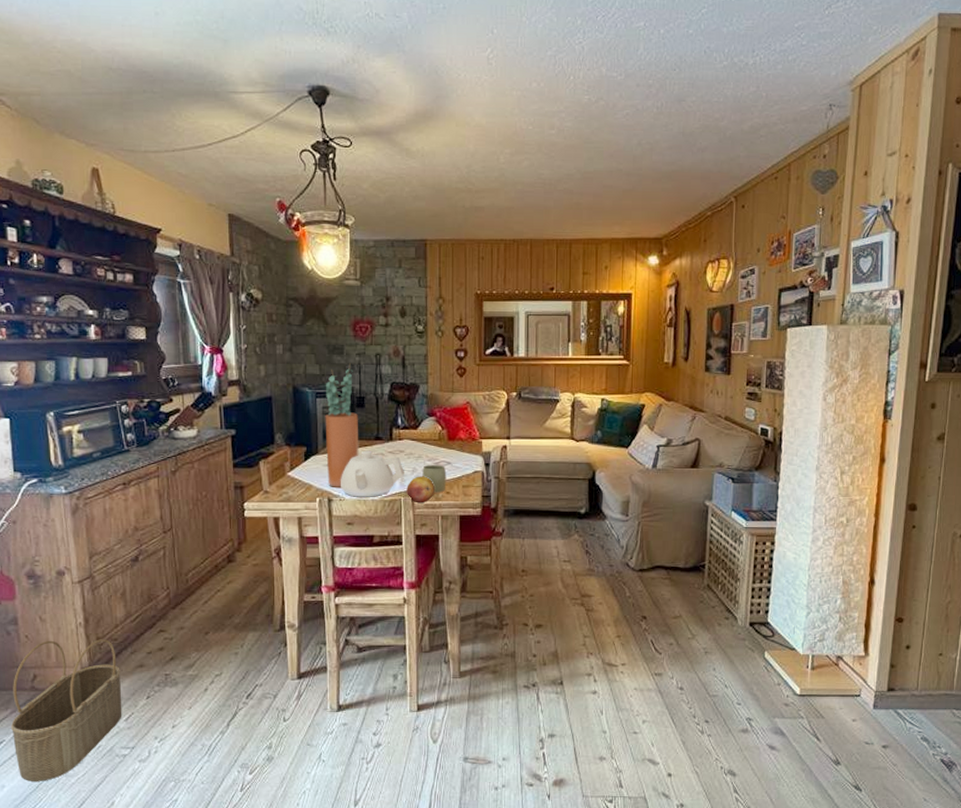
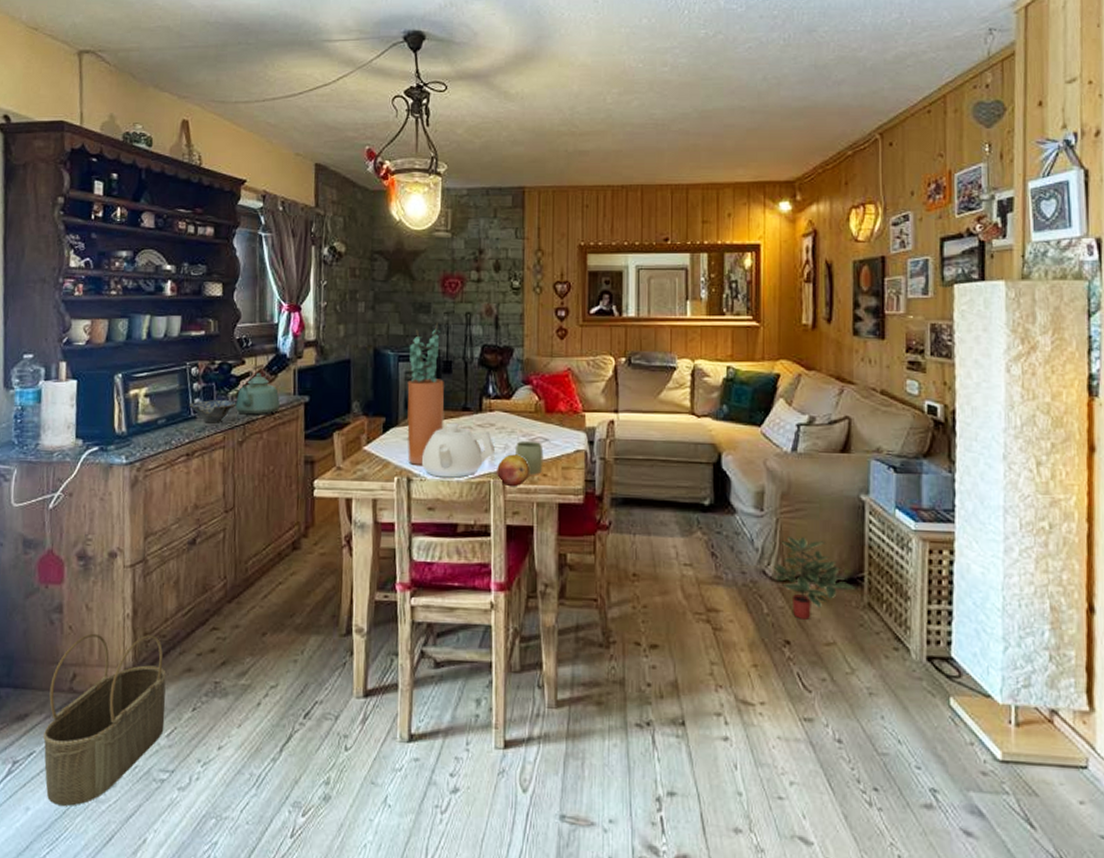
ceramic bowl: none [122,435,167,455] -> present [189,400,236,423]
kettle: none [166,401,208,447] -> present [235,363,280,415]
potted plant: none [635,536,699,599] -> present [773,537,857,620]

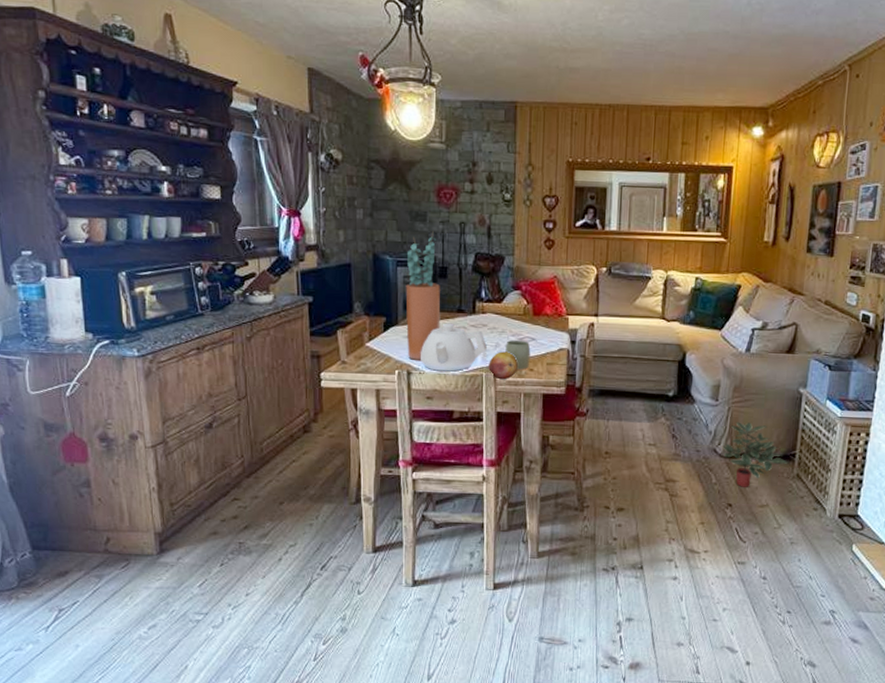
wicker basket: present [42,633,166,806] -> none [84,504,196,643]
ceramic bowl: present [189,400,236,423] -> none [196,298,242,320]
kettle: present [235,363,280,415] -> none [241,265,284,314]

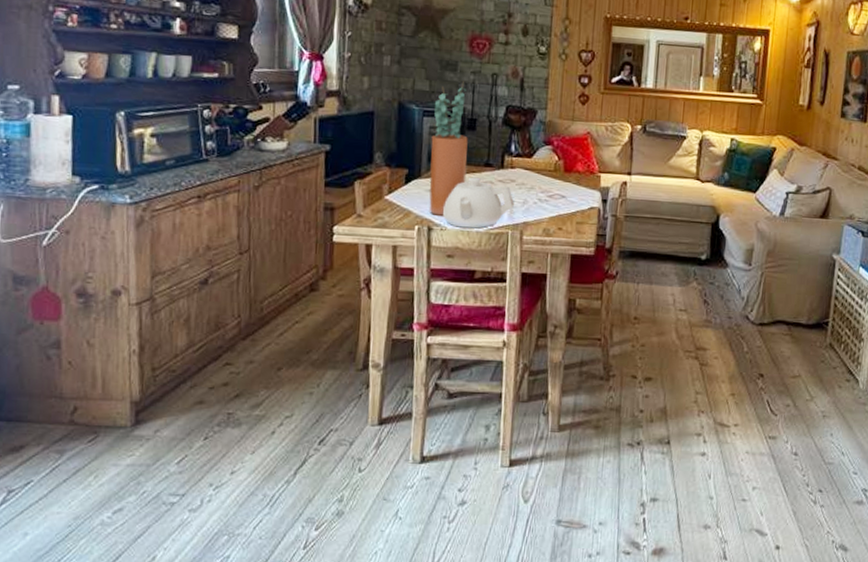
fruit: present [488,351,518,380] -> none [515,208,546,239]
mug: present [505,339,531,371] -> none [533,196,560,230]
potted plant: present [723,422,789,487] -> none [755,288,822,357]

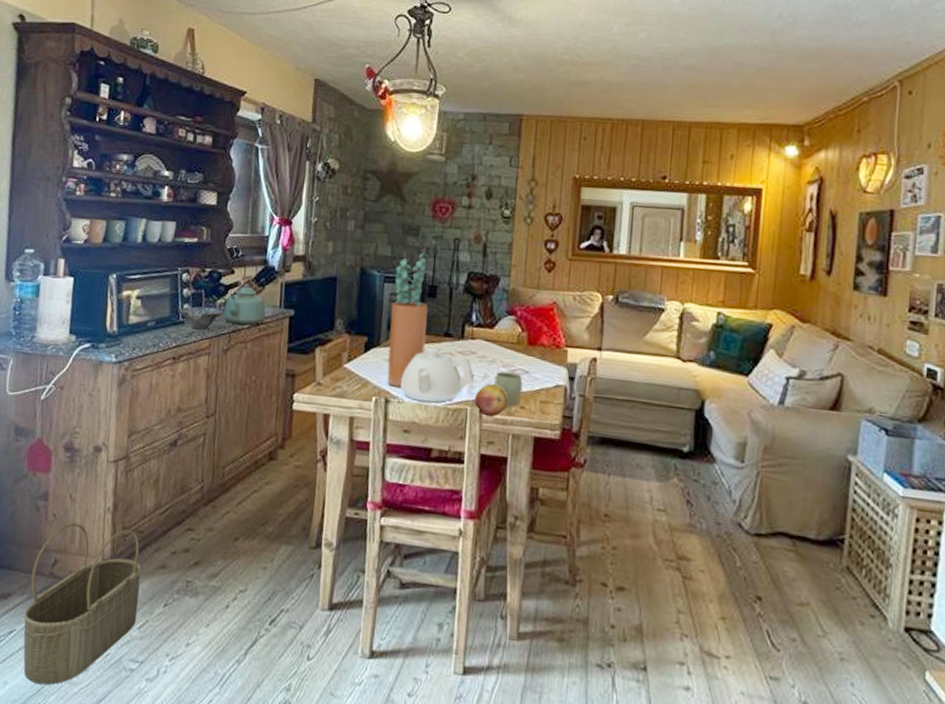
wicker basket: none [41,368,176,530] -> present [23,522,142,685]
ceramic bowl: none [201,143,253,167] -> present [178,306,224,330]
kettle: none [251,110,299,161] -> present [222,274,266,326]
fruit: none [515,208,546,239] -> present [474,384,508,417]
mug: none [533,196,560,230] -> present [494,371,523,408]

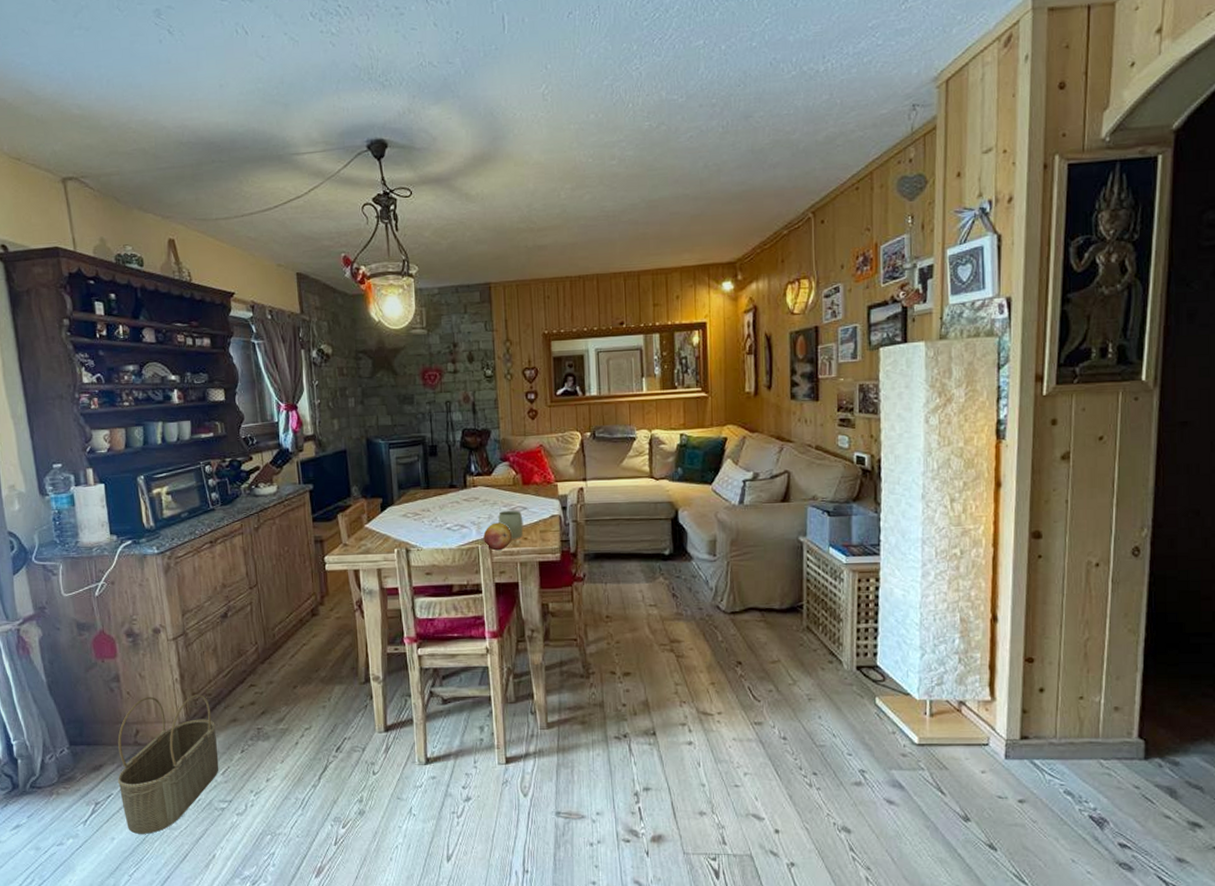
ceramic bowl: present [178,306,224,330] -> none [207,493,249,514]
kettle: present [222,274,266,326] -> none [248,458,287,504]
vase: present [386,245,428,388] -> none [397,411,434,538]
teapot: present [400,347,475,403] -> none [416,499,481,547]

